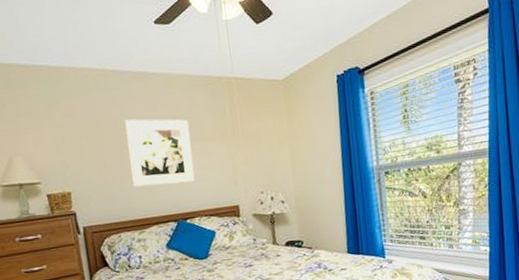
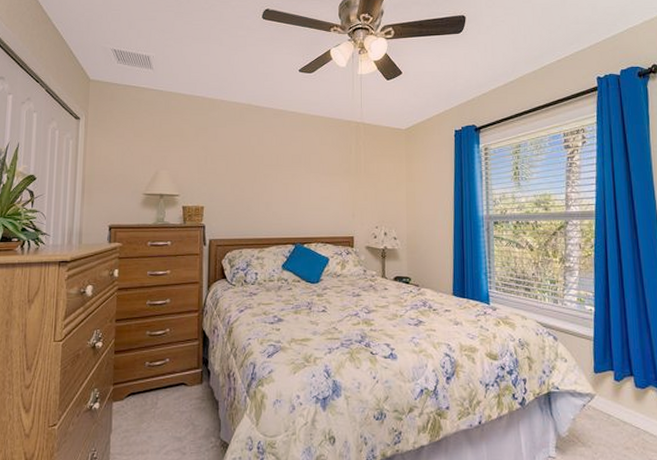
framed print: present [125,119,195,187] -> none [259,149,318,210]

